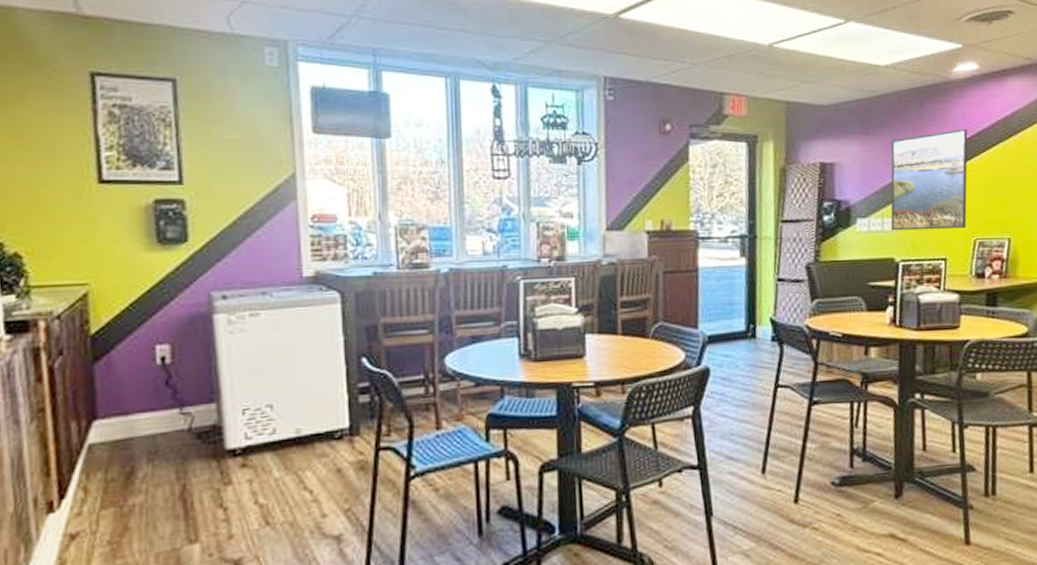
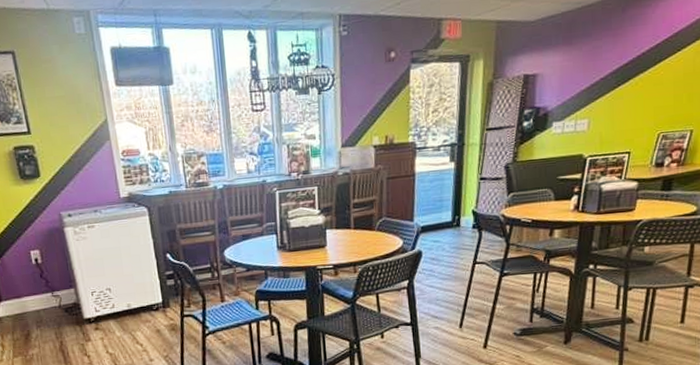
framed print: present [890,129,968,231] -> none [583,31,665,131]

